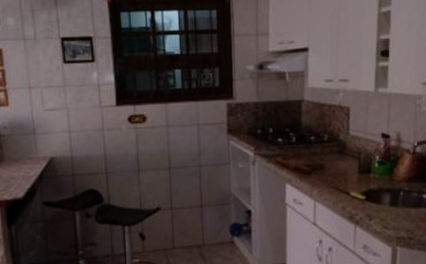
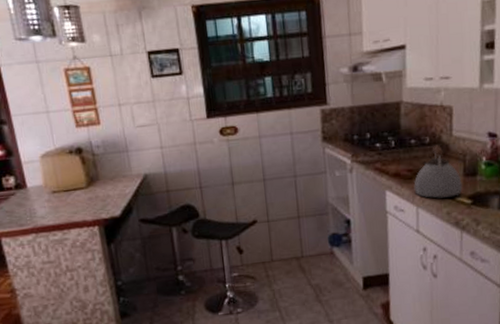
kettle: none [312,142,357,193] -> present [413,144,463,199]

